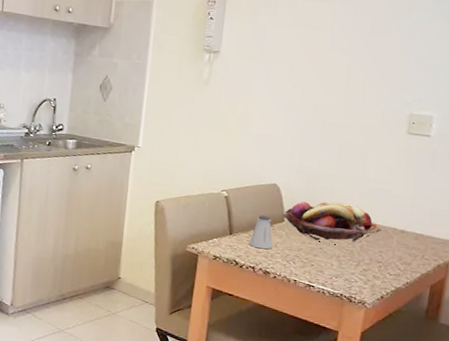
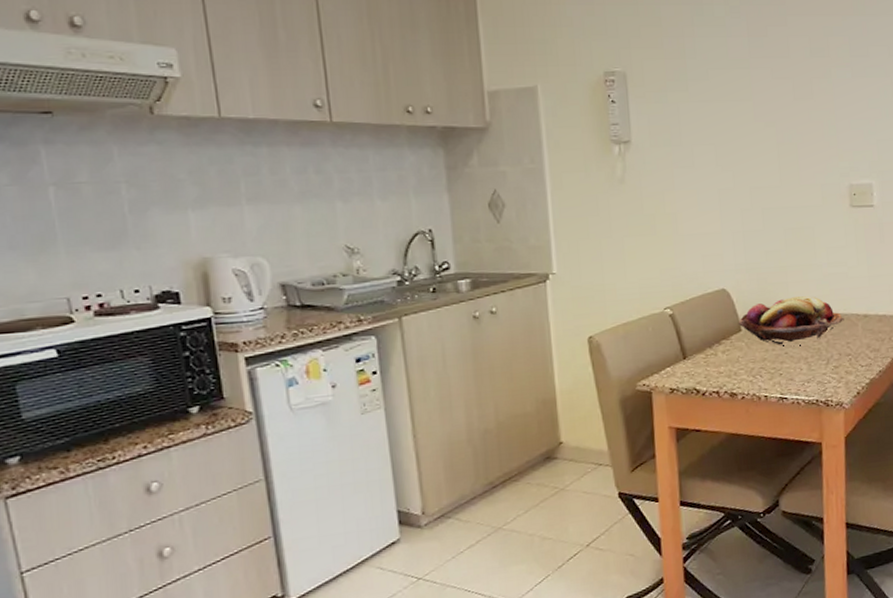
saltshaker: present [249,215,272,250] -> none [707,328,733,369]

